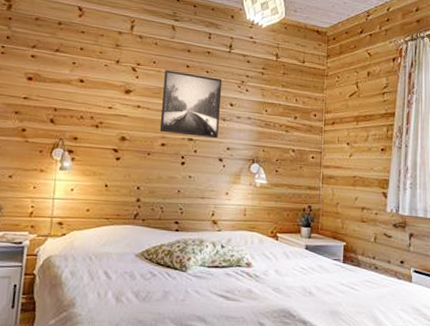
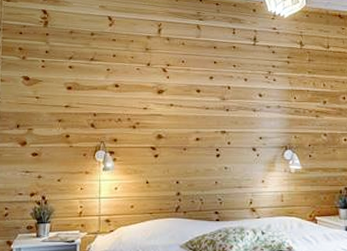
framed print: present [159,69,223,139] -> none [193,67,250,129]

